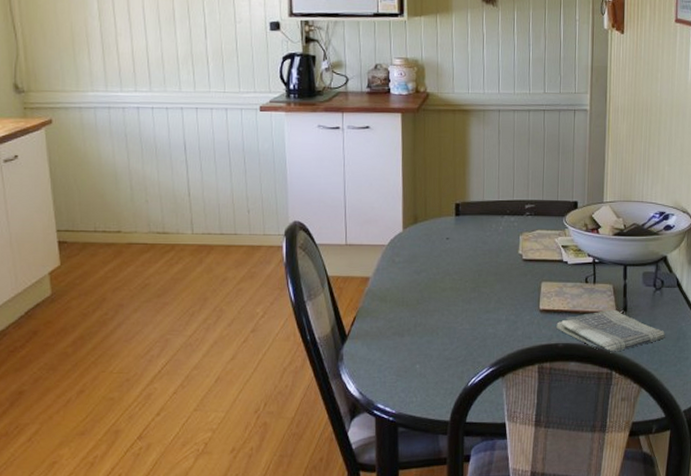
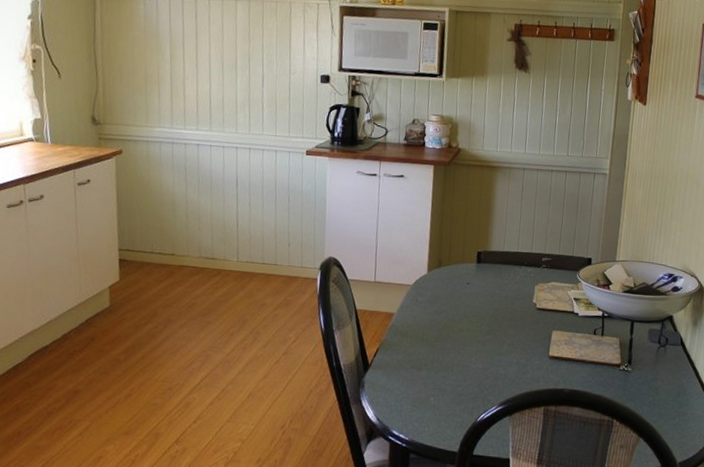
dish towel: present [556,309,665,353] -> none [563,361,666,403]

